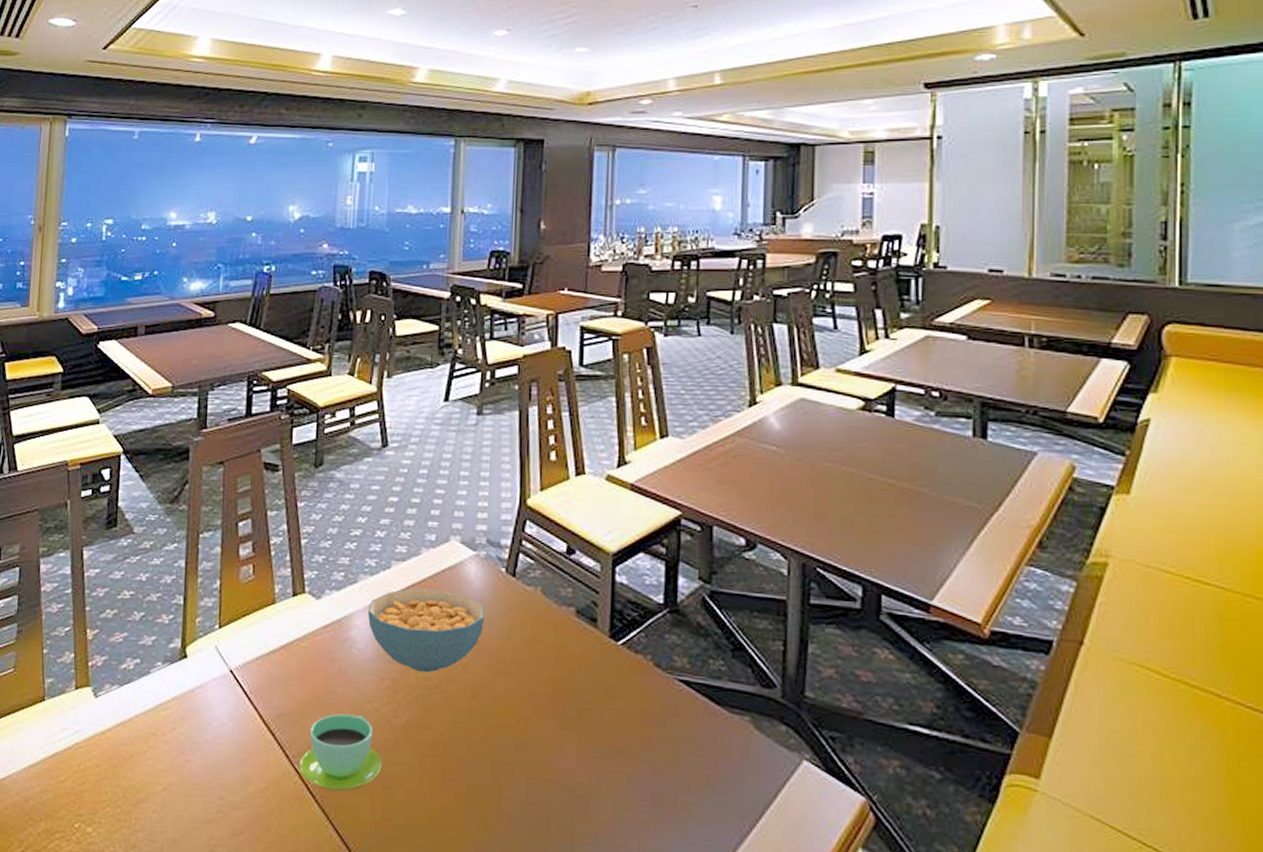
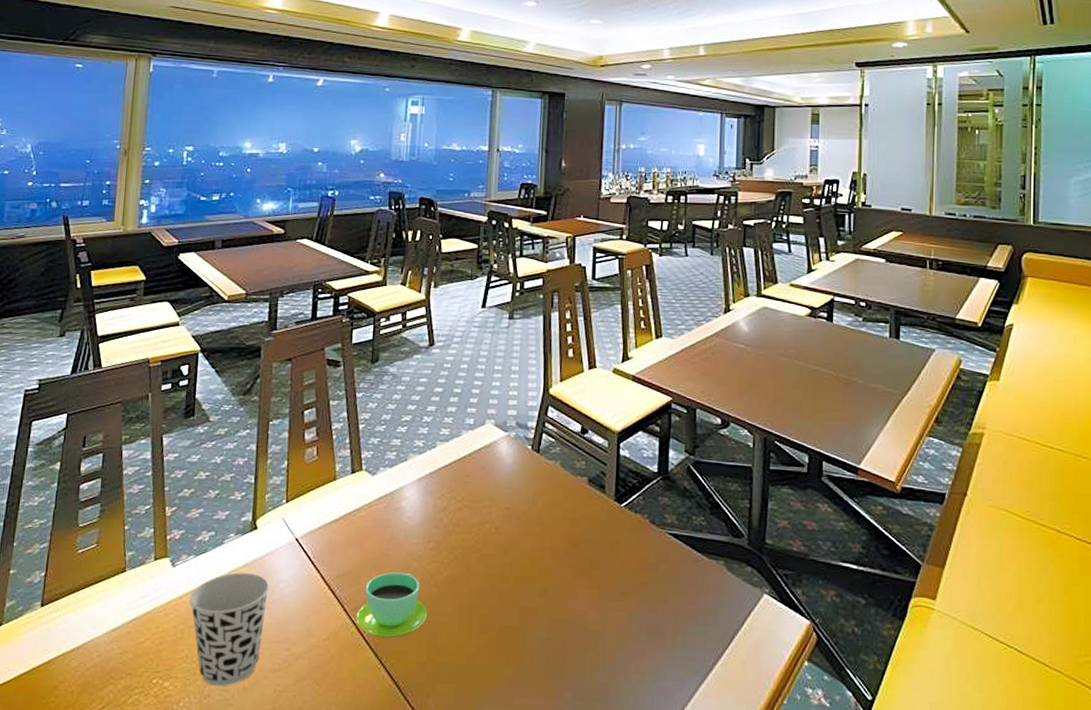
cup: none [112,707,202,837] -> present [189,573,270,687]
cereal bowl: present [367,588,484,673] -> none [416,464,514,535]

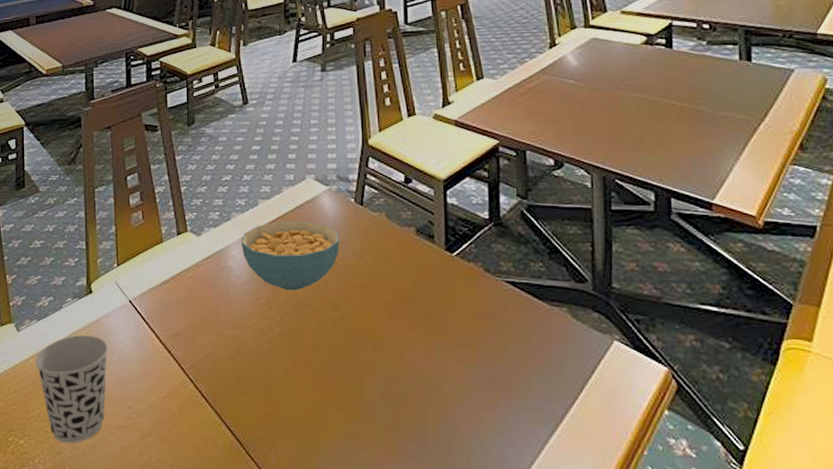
cup: present [356,572,428,638] -> none [193,330,263,395]
cereal bowl: none [416,464,514,535] -> present [241,220,339,291]

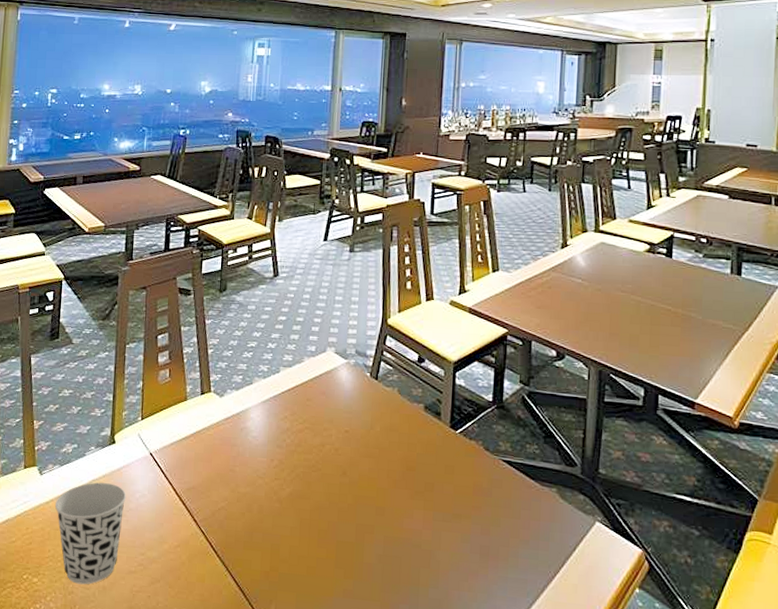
cereal bowl: present [241,220,339,291] -> none [260,389,353,455]

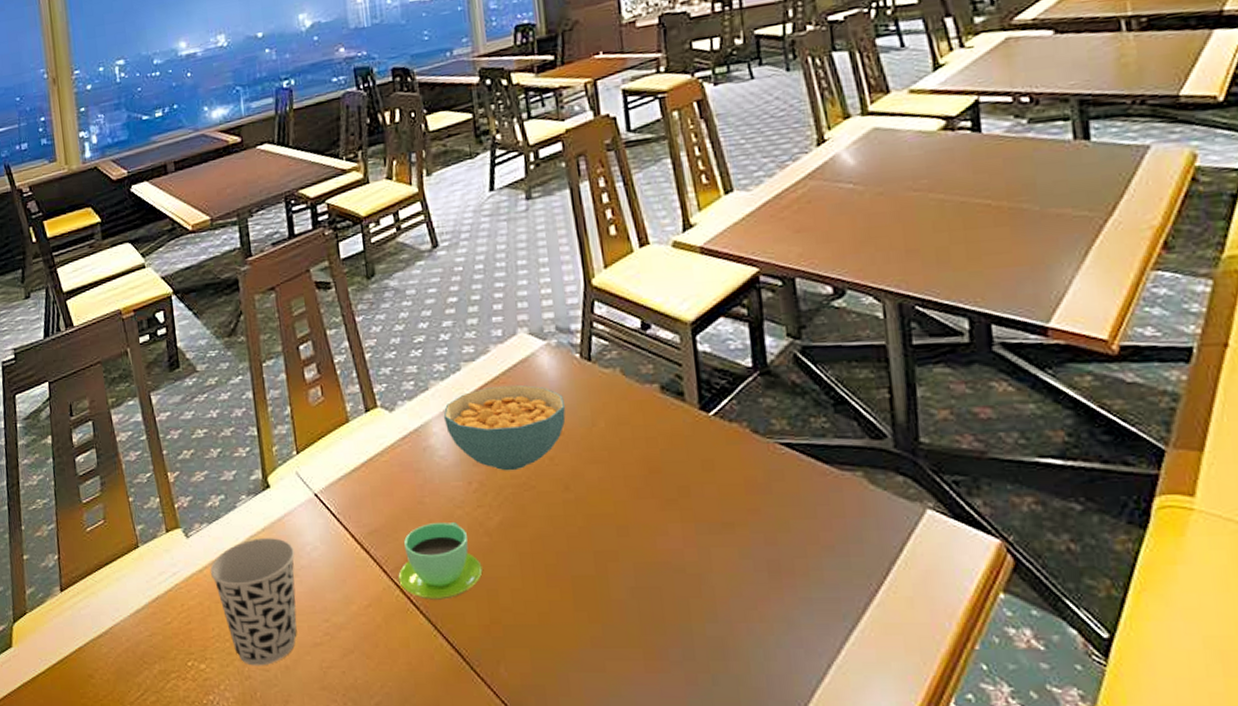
cup: none [204,487,271,548] -> present [398,522,483,600]
cereal bowl: none [260,389,353,455] -> present [443,384,566,471]

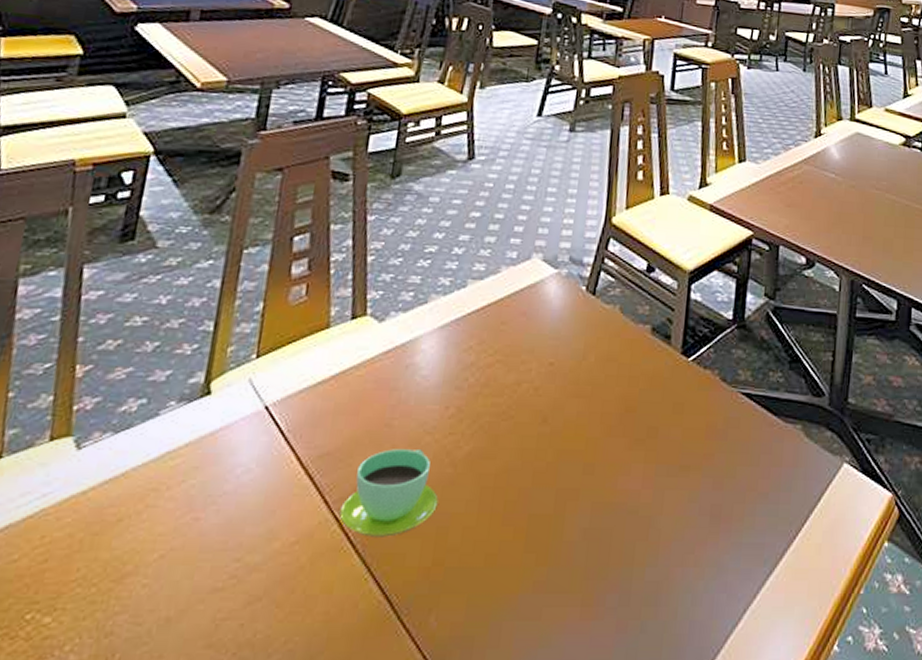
cup: present [210,538,297,666] -> none [96,455,221,619]
cereal bowl: present [443,384,566,471] -> none [436,308,562,398]

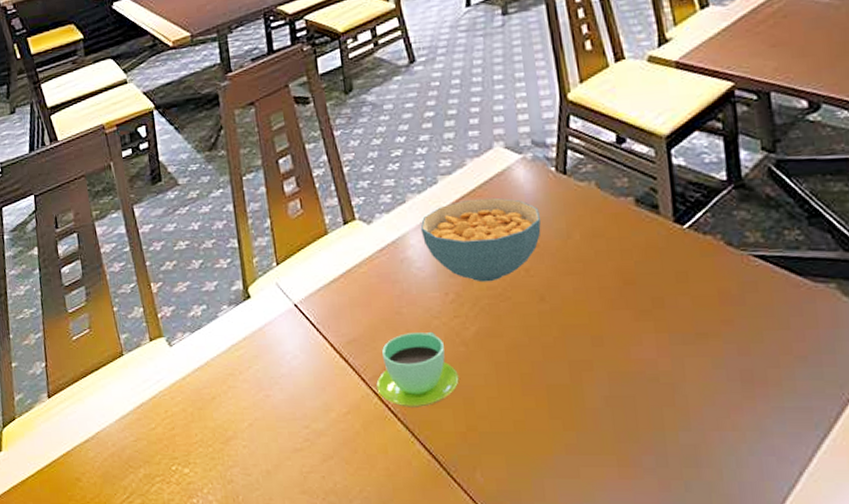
cereal bowl: none [436,308,562,398] -> present [420,197,541,282]

